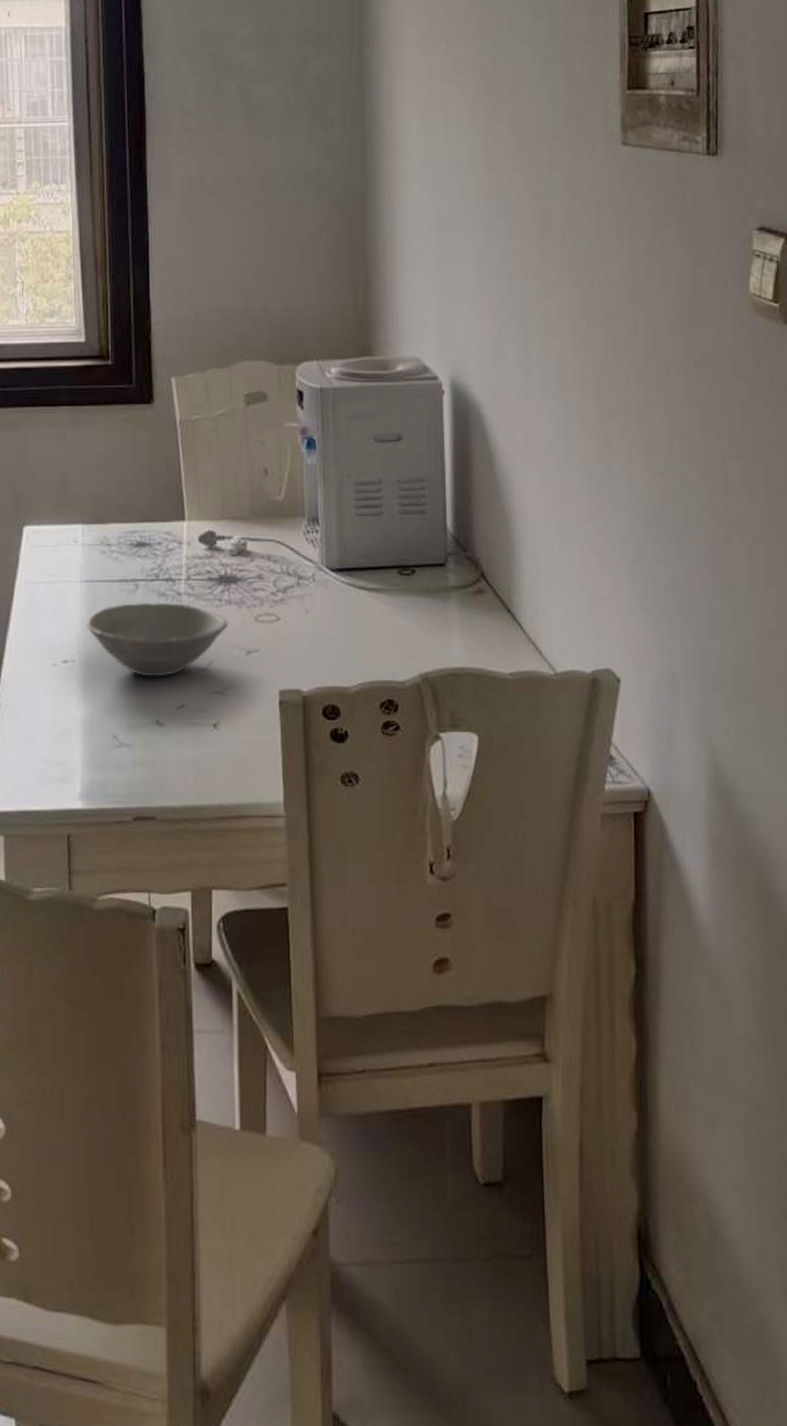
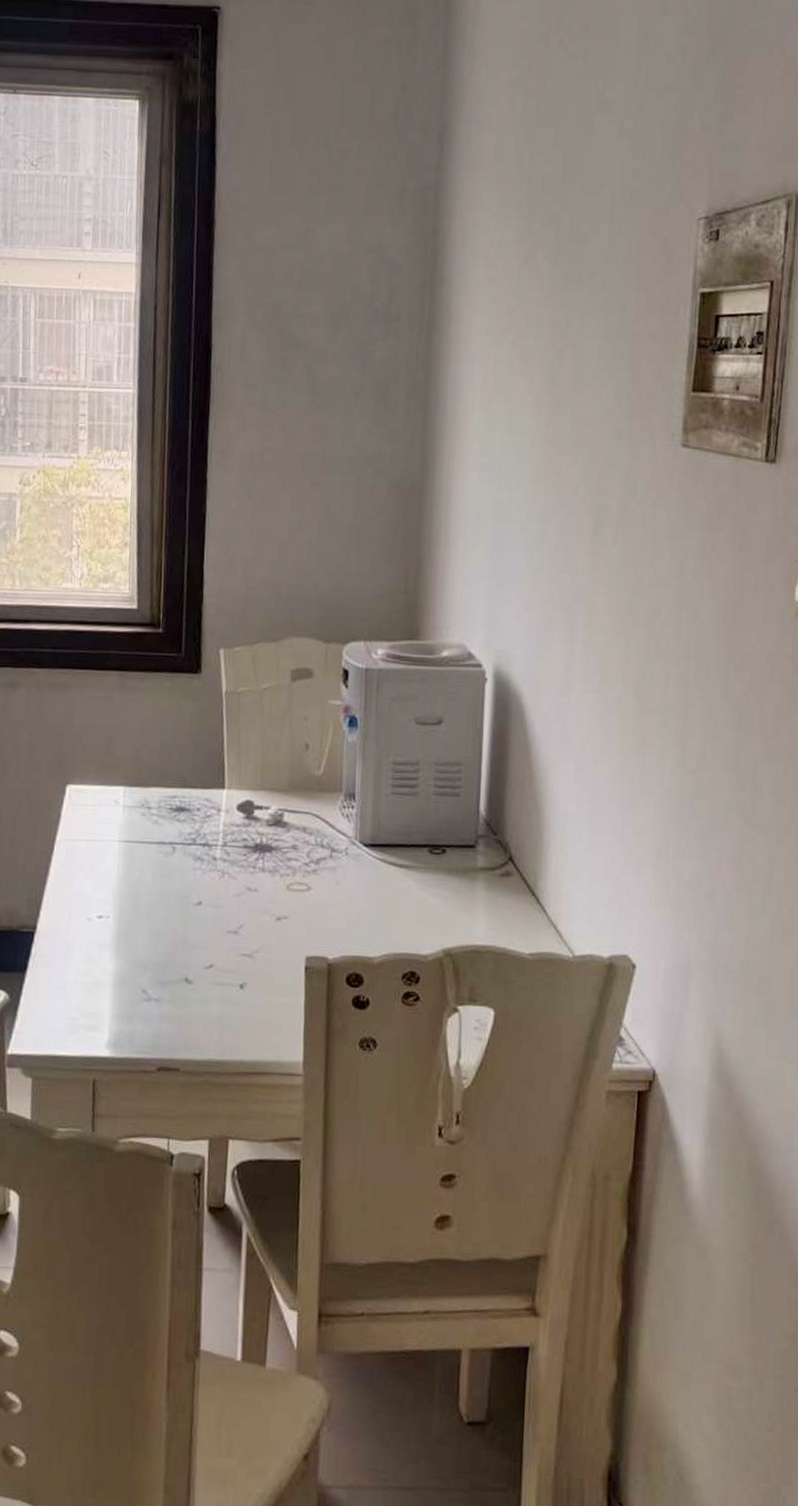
bowl: present [87,602,228,677] -> none [123,864,261,937]

